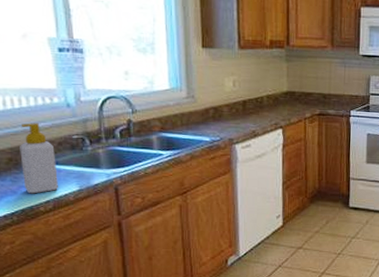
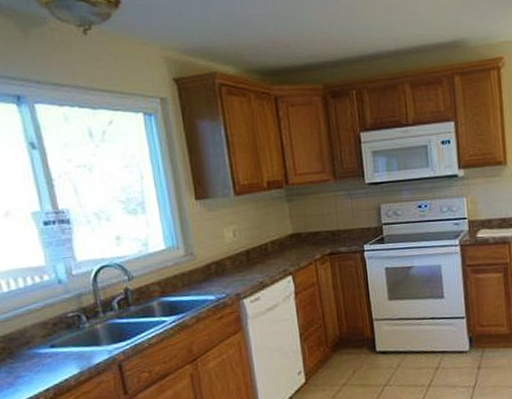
soap bottle: present [20,123,58,194] -> none [11,305,57,384]

